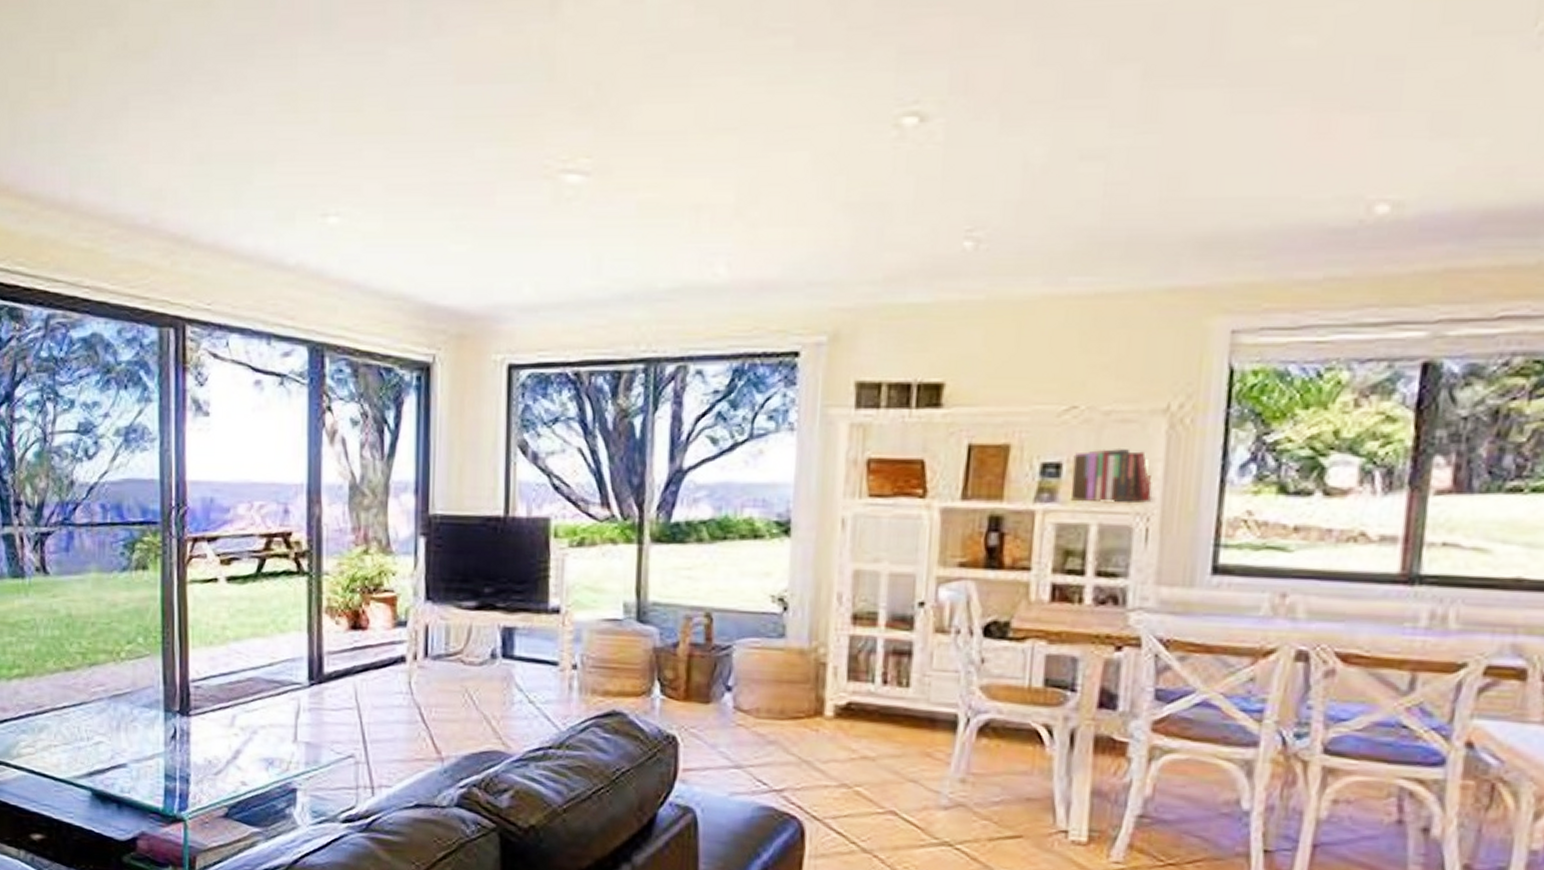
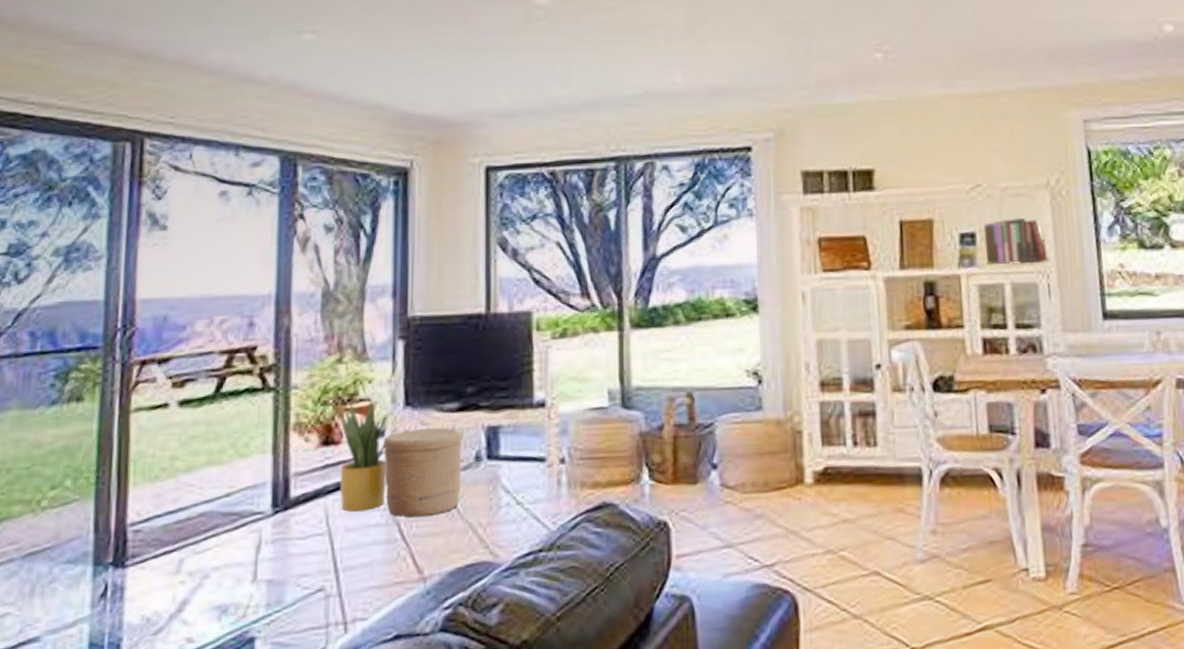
planter: none [365,590,416,692] -> present [338,399,395,512]
woven basket: none [405,622,479,704] -> present [382,427,462,518]

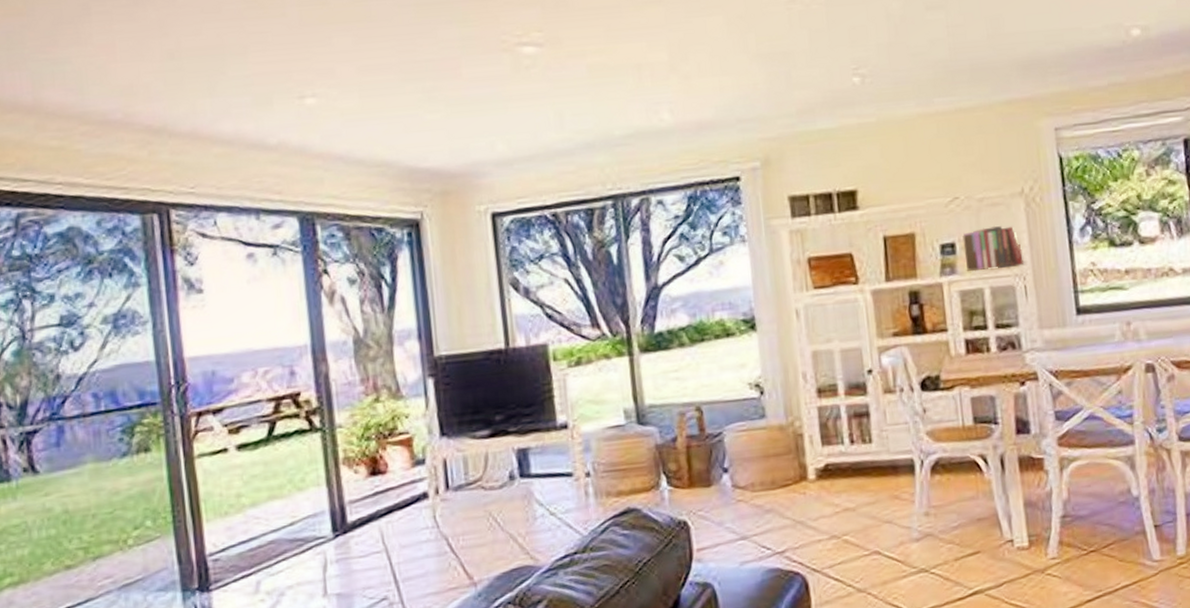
planter: present [338,399,395,512] -> none [381,432,434,531]
woven basket: present [382,427,462,518] -> none [424,453,499,533]

